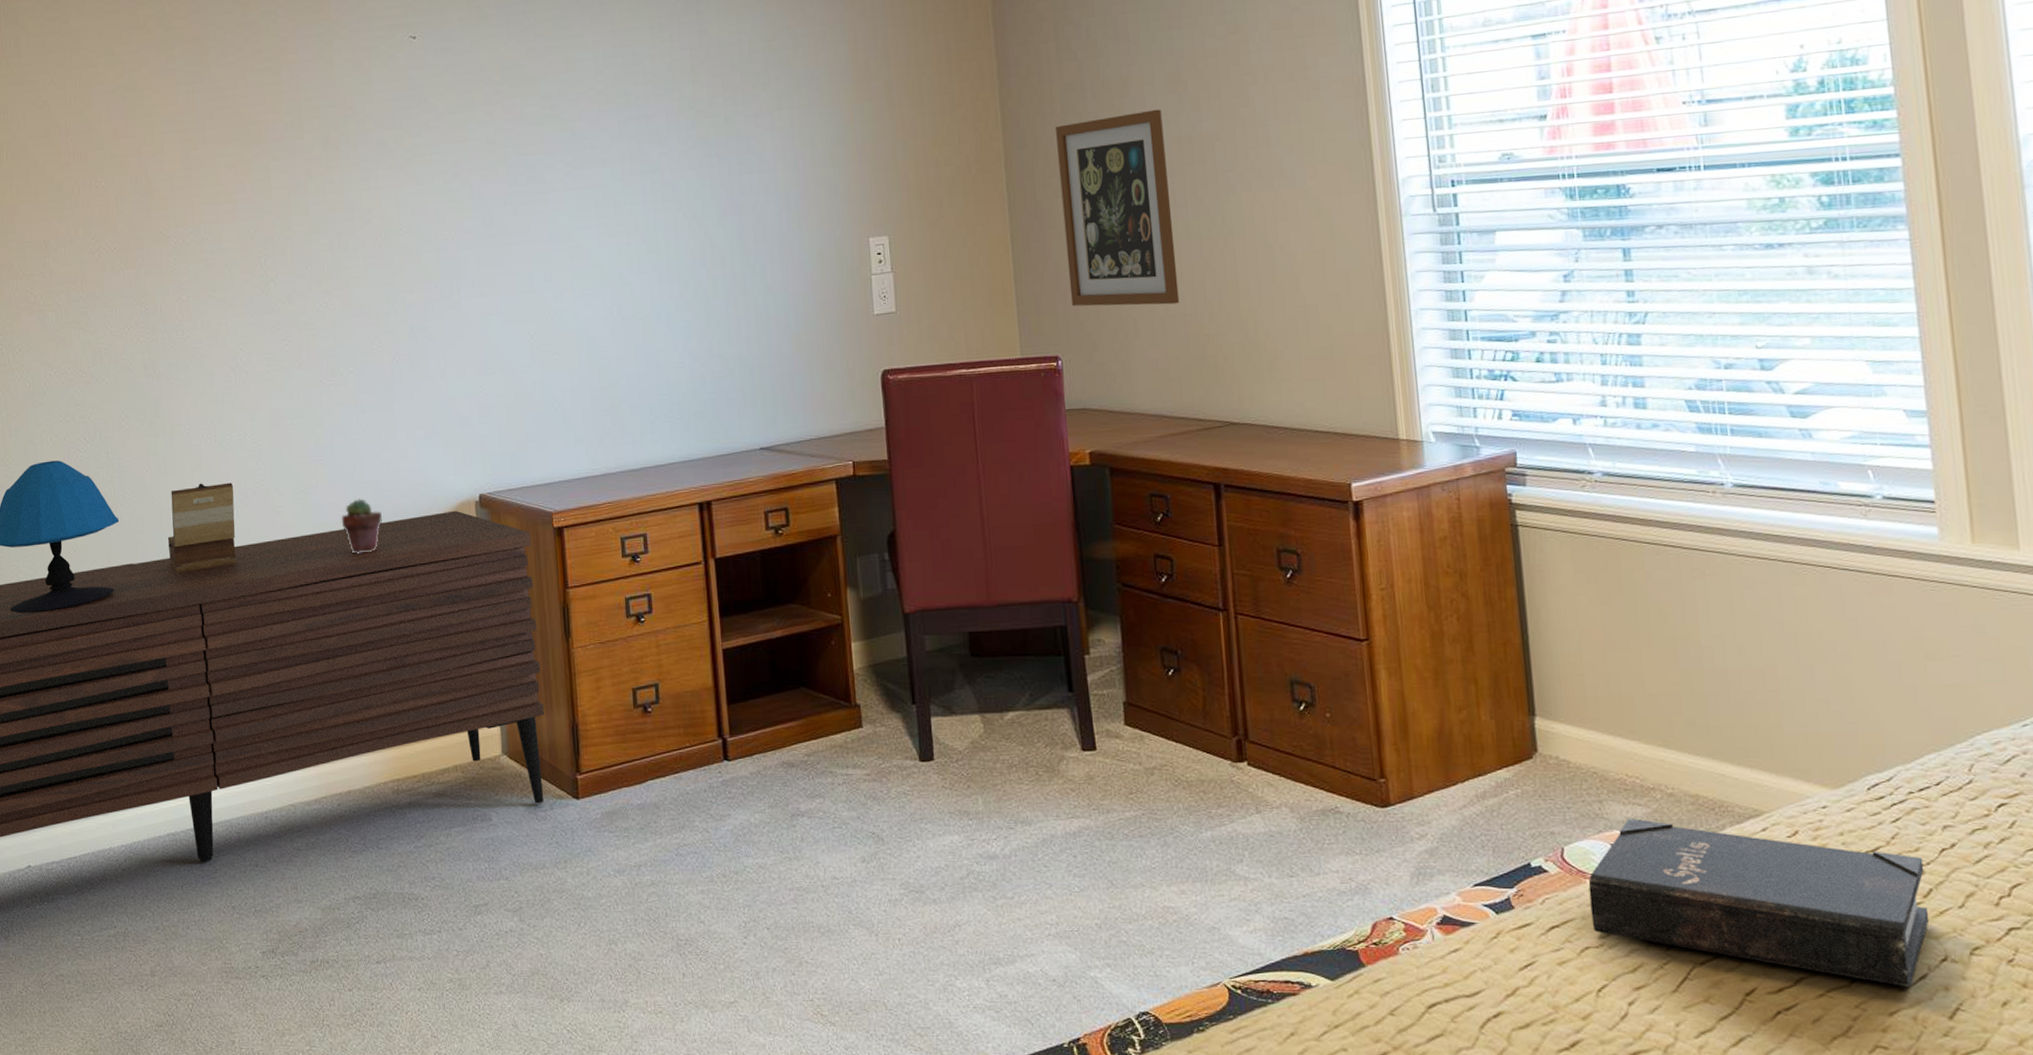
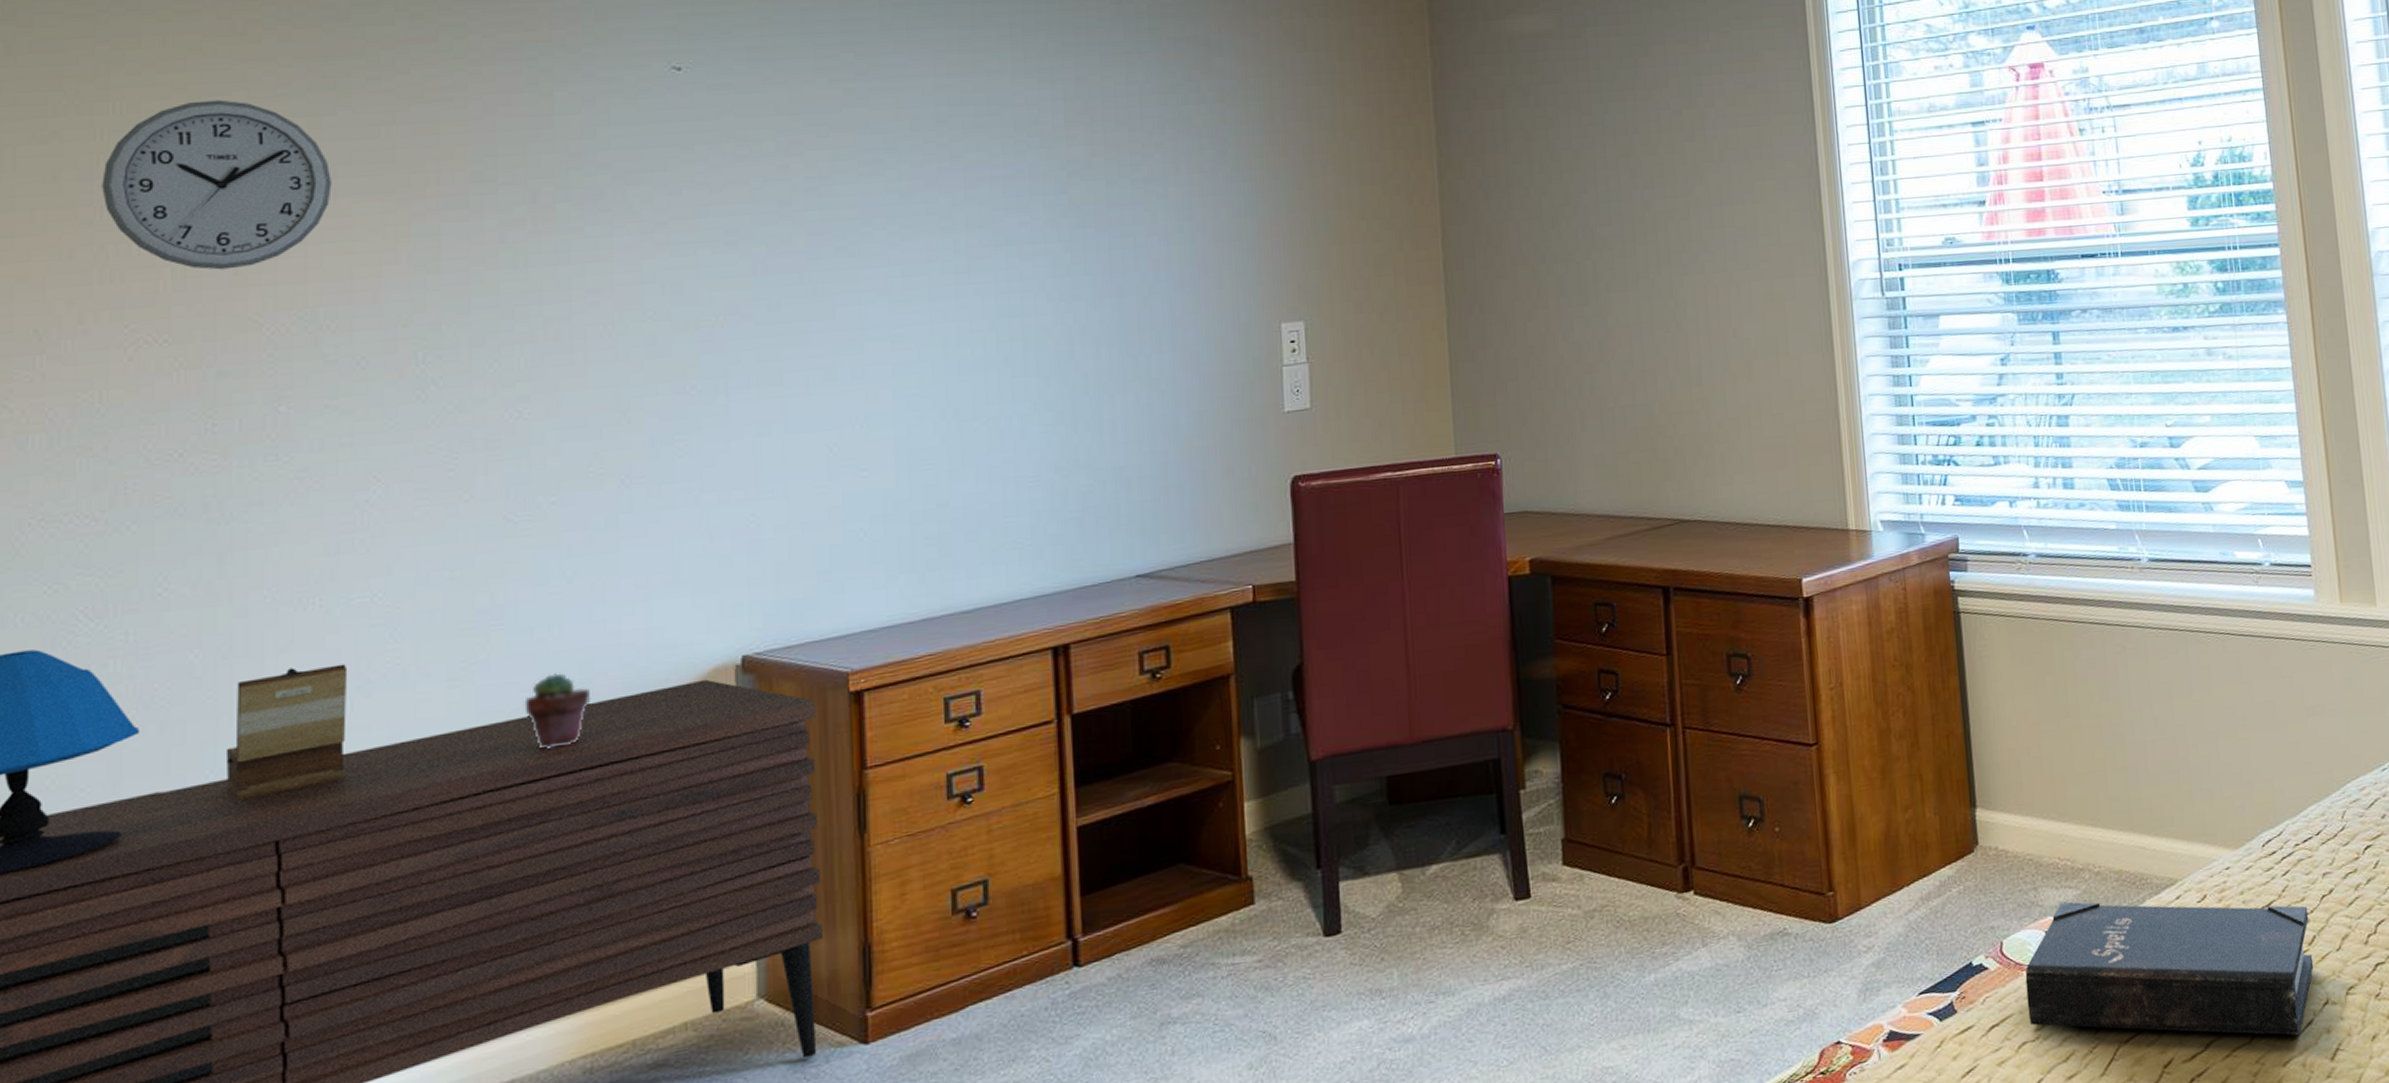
wall clock: none [72,74,203,198] -> present [102,99,332,270]
wall art: present [1056,109,1180,307] -> none [1499,185,1630,399]

